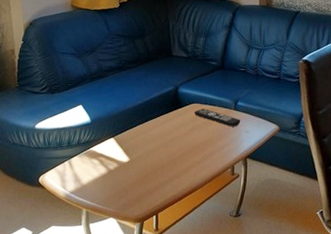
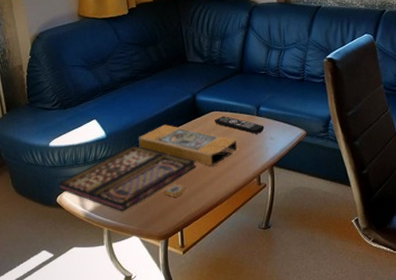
board game: none [41,113,214,194] -> present [57,124,238,211]

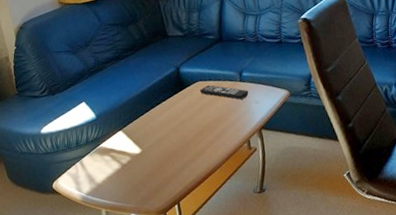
board game: present [57,124,238,211] -> none [52,99,225,191]

